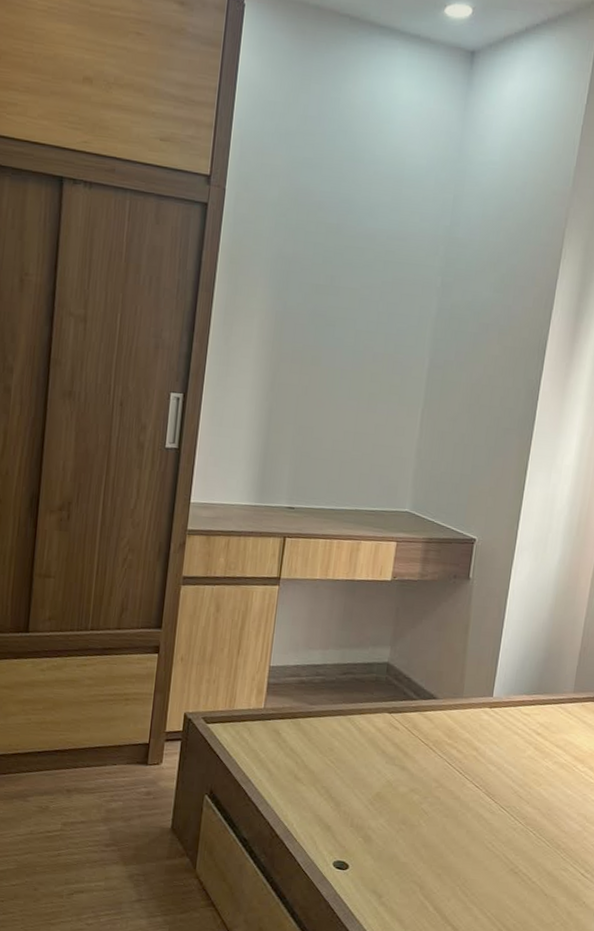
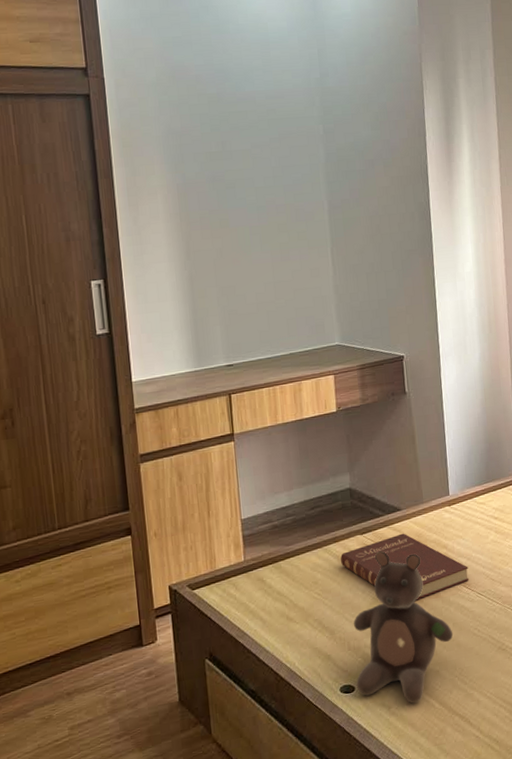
stuffed animal: none [351,735,465,900] -> present [353,550,454,703]
book: none [362,723,497,796] -> present [341,533,469,601]

